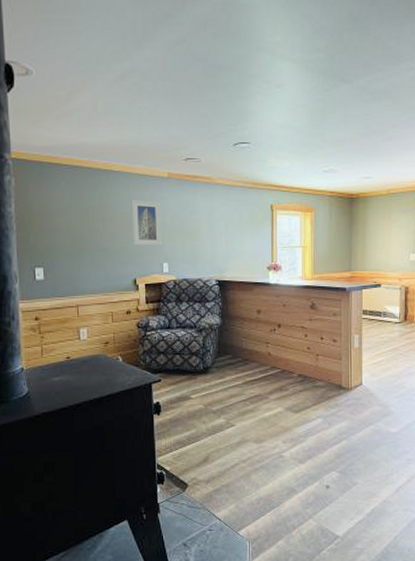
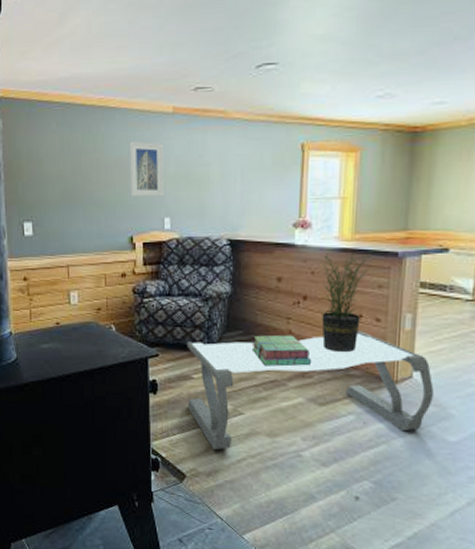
coffee table: none [185,350,378,460] -> present [187,331,434,451]
stack of books: none [239,356,287,385] -> present [251,334,312,367]
potted plant: none [291,286,328,369] -> present [321,250,373,353]

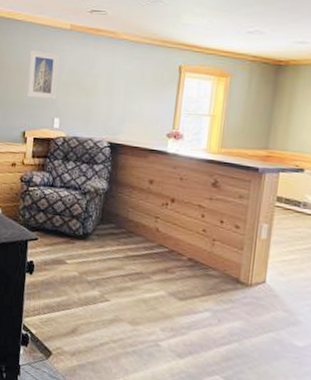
coffee table: present [187,331,434,451] -> none [59,229,285,333]
stack of books: present [251,334,312,367] -> none [121,229,176,263]
potted plant: present [321,250,373,353] -> none [185,160,235,255]

